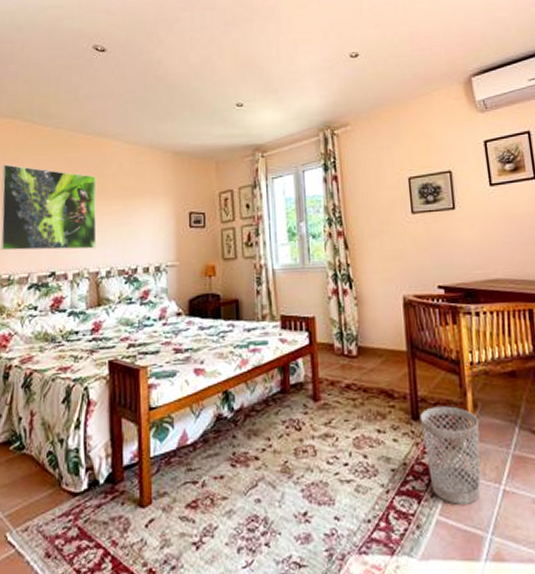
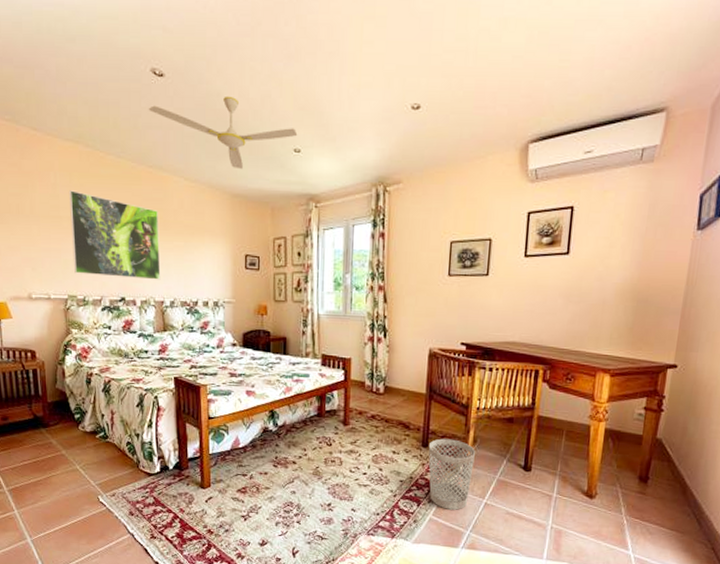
ceiling fan: none [89,62,239,128] -> present [148,96,298,170]

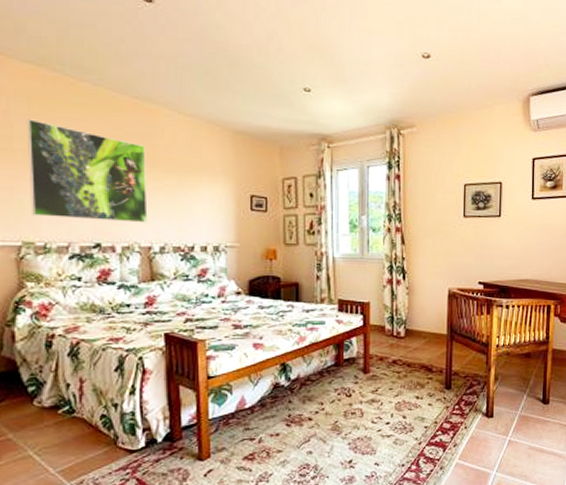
ceiling fan: present [148,96,298,170] -> none [133,29,307,106]
wastebasket: present [428,438,476,510] -> none [451,378,498,452]

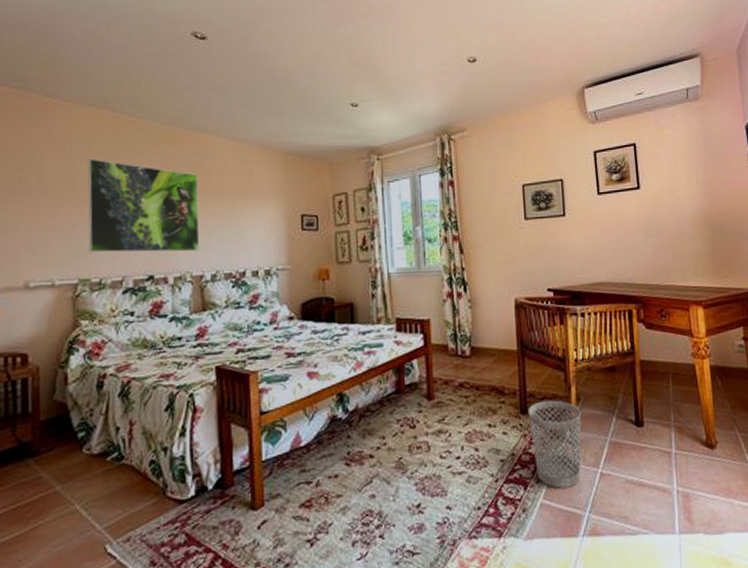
wastebasket: none [451,378,498,452] -> present [527,400,582,489]

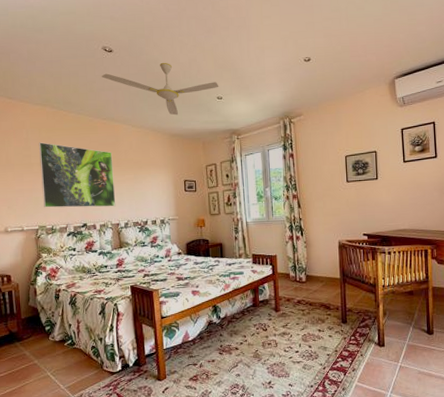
ceiling fan: none [188,55,354,127] -> present [101,62,219,116]
wastebasket: present [527,400,582,489] -> none [347,314,387,375]

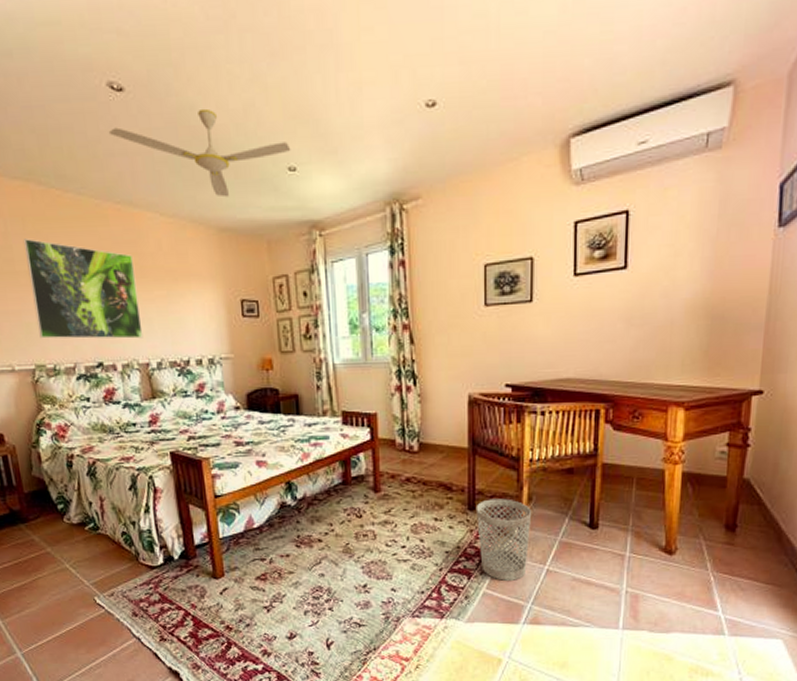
wastebasket: none [347,314,387,375] -> present [475,498,532,581]

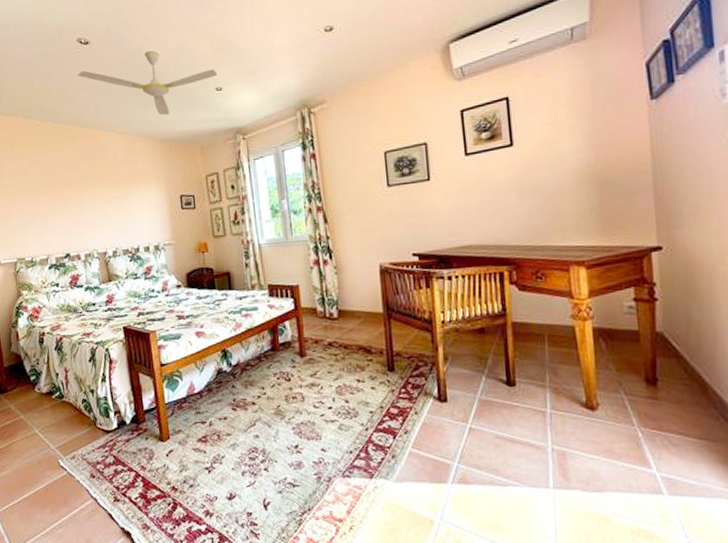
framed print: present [23,239,143,339] -> none [11,159,102,237]
wastebasket: present [475,498,532,581] -> none [395,359,450,439]

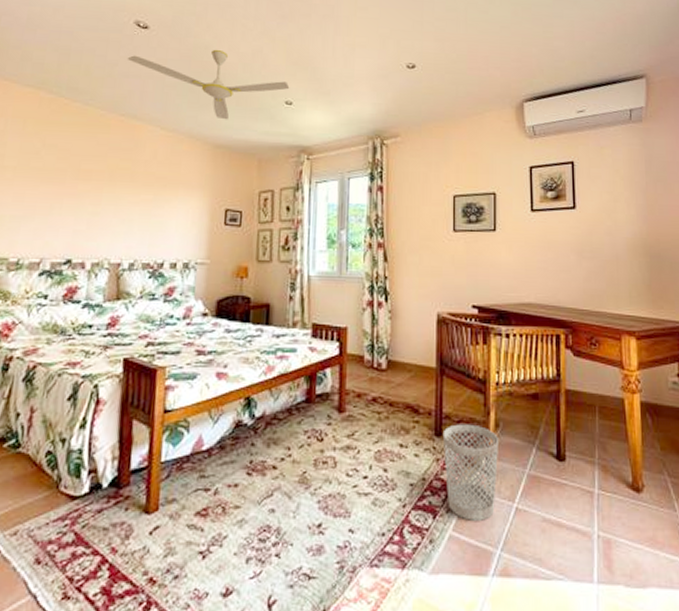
wastebasket: none [395,359,450,439] -> present [442,424,500,521]

